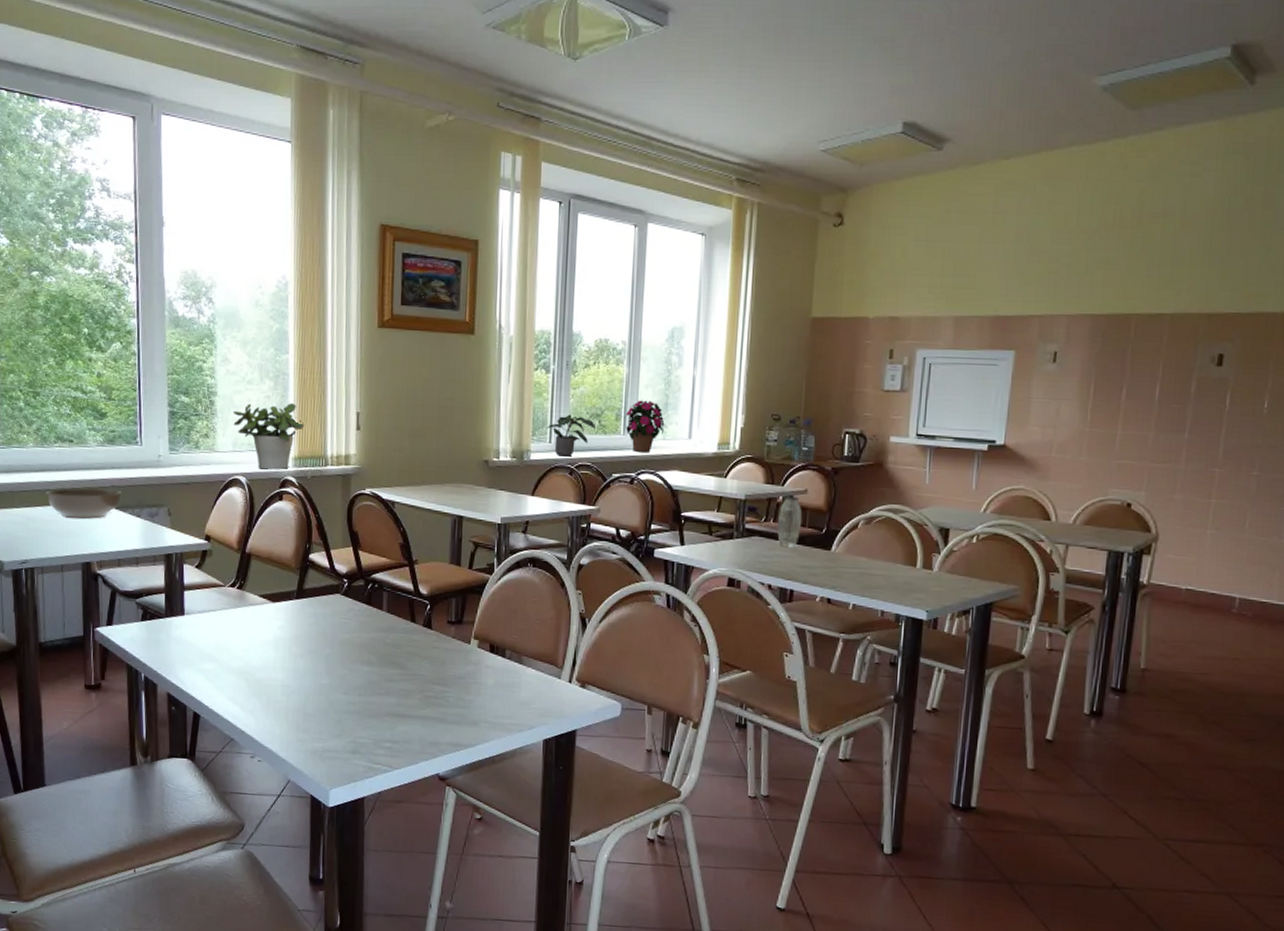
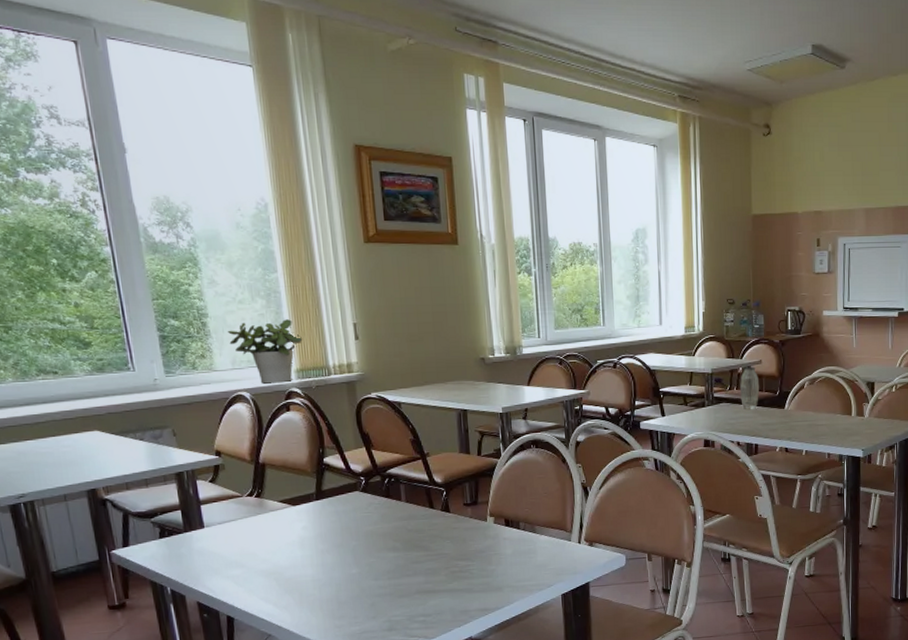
bowl: present [46,488,121,520] -> none [35,416,120,449]
potted plant: present [546,414,595,457] -> none [534,311,578,349]
potted flower: present [625,400,665,453] -> none [603,294,639,341]

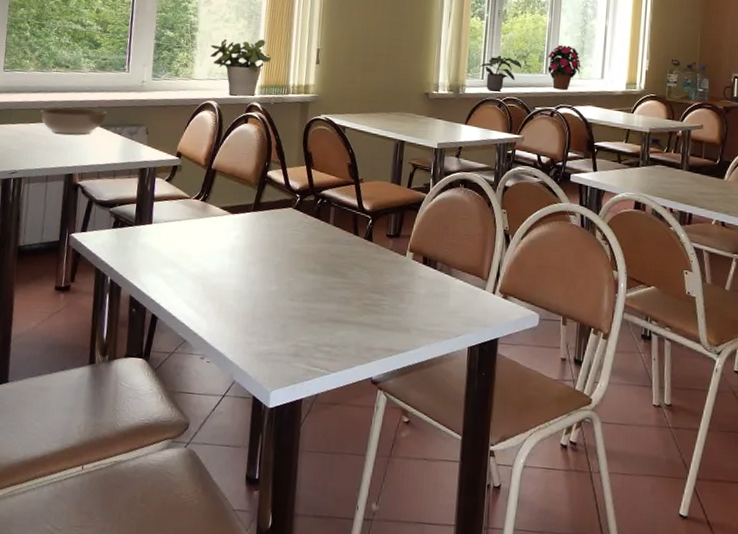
bowl: none [35,416,120,449] -> present [40,108,107,136]
potted plant: none [534,311,578,349] -> present [479,55,522,92]
potted flower: none [603,294,639,341] -> present [547,45,581,91]
vase: present [740,367,760,410] -> none [677,131,699,177]

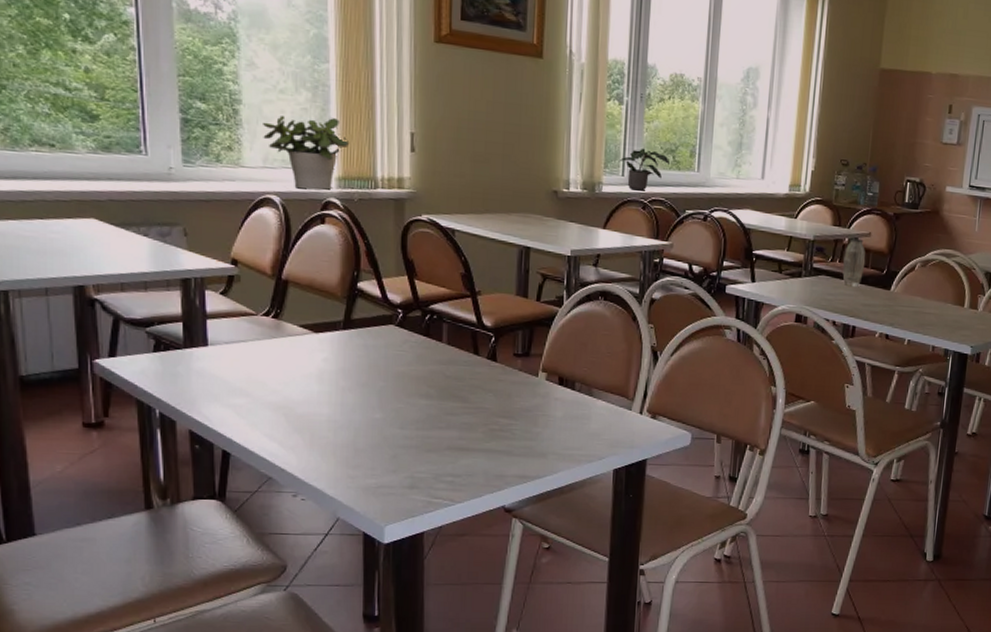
bowl: present [40,108,107,136] -> none [20,200,122,237]
potted flower: present [547,45,581,91] -> none [700,138,739,191]
vase: none [677,131,699,177] -> present [842,238,866,288]

